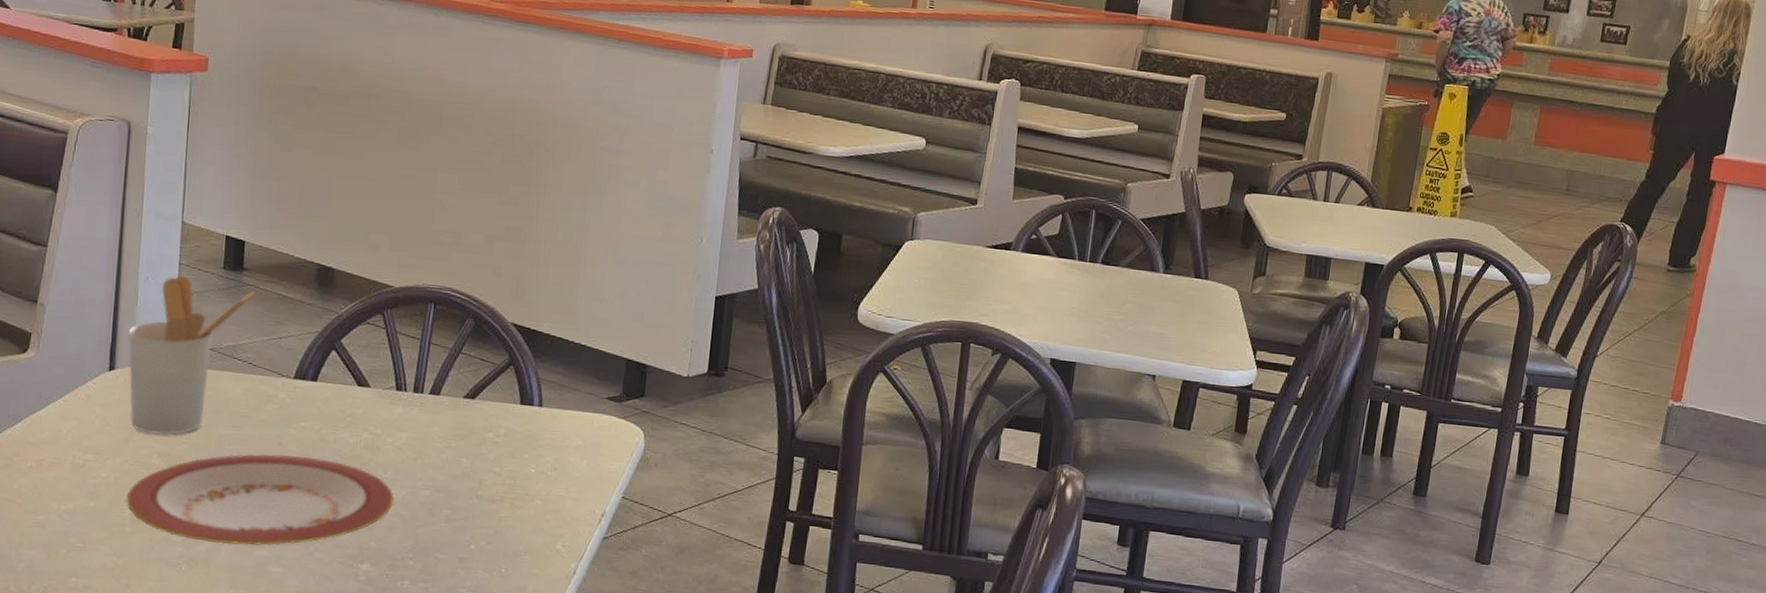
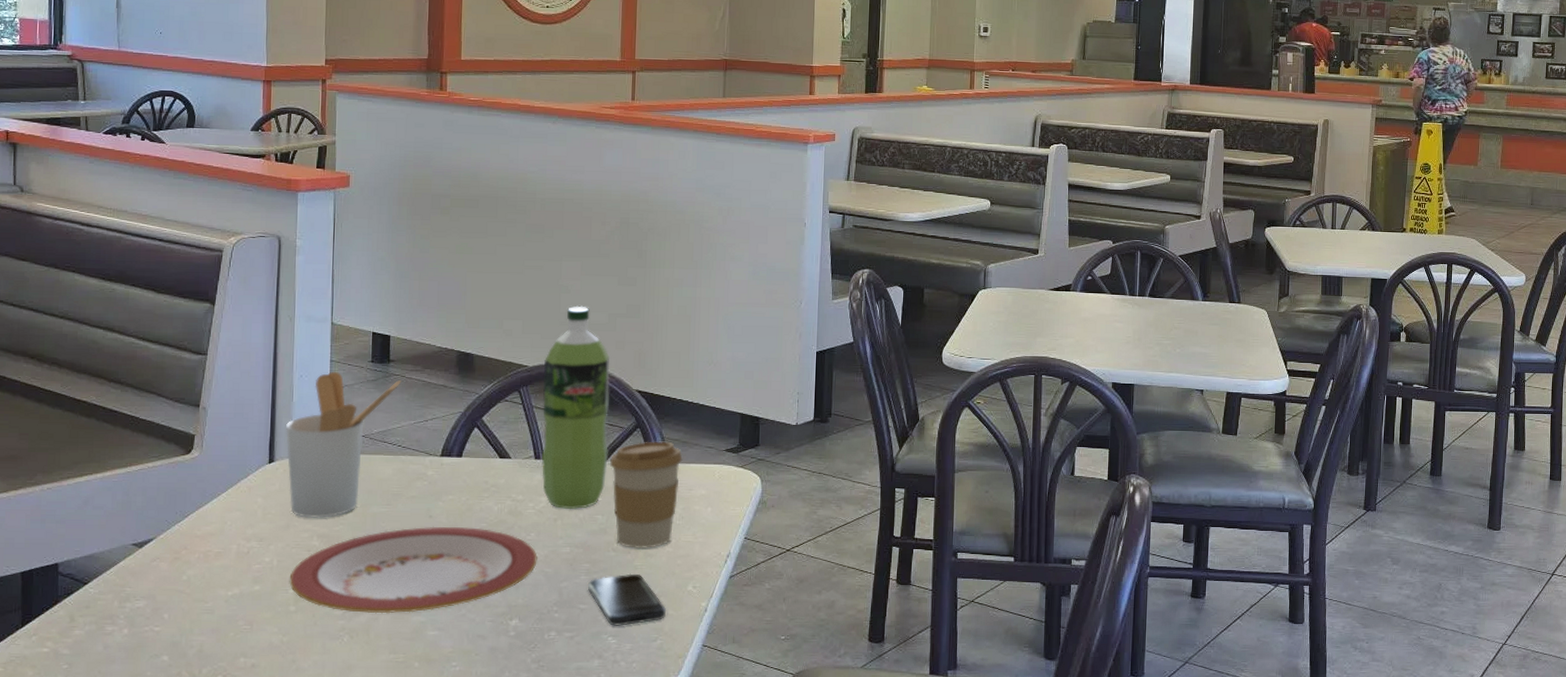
pop: none [403,223,484,449] -> present [541,305,610,509]
smartphone: none [447,525,531,581] -> present [588,573,666,626]
coffee cup: none [478,381,559,500] -> present [610,441,683,549]

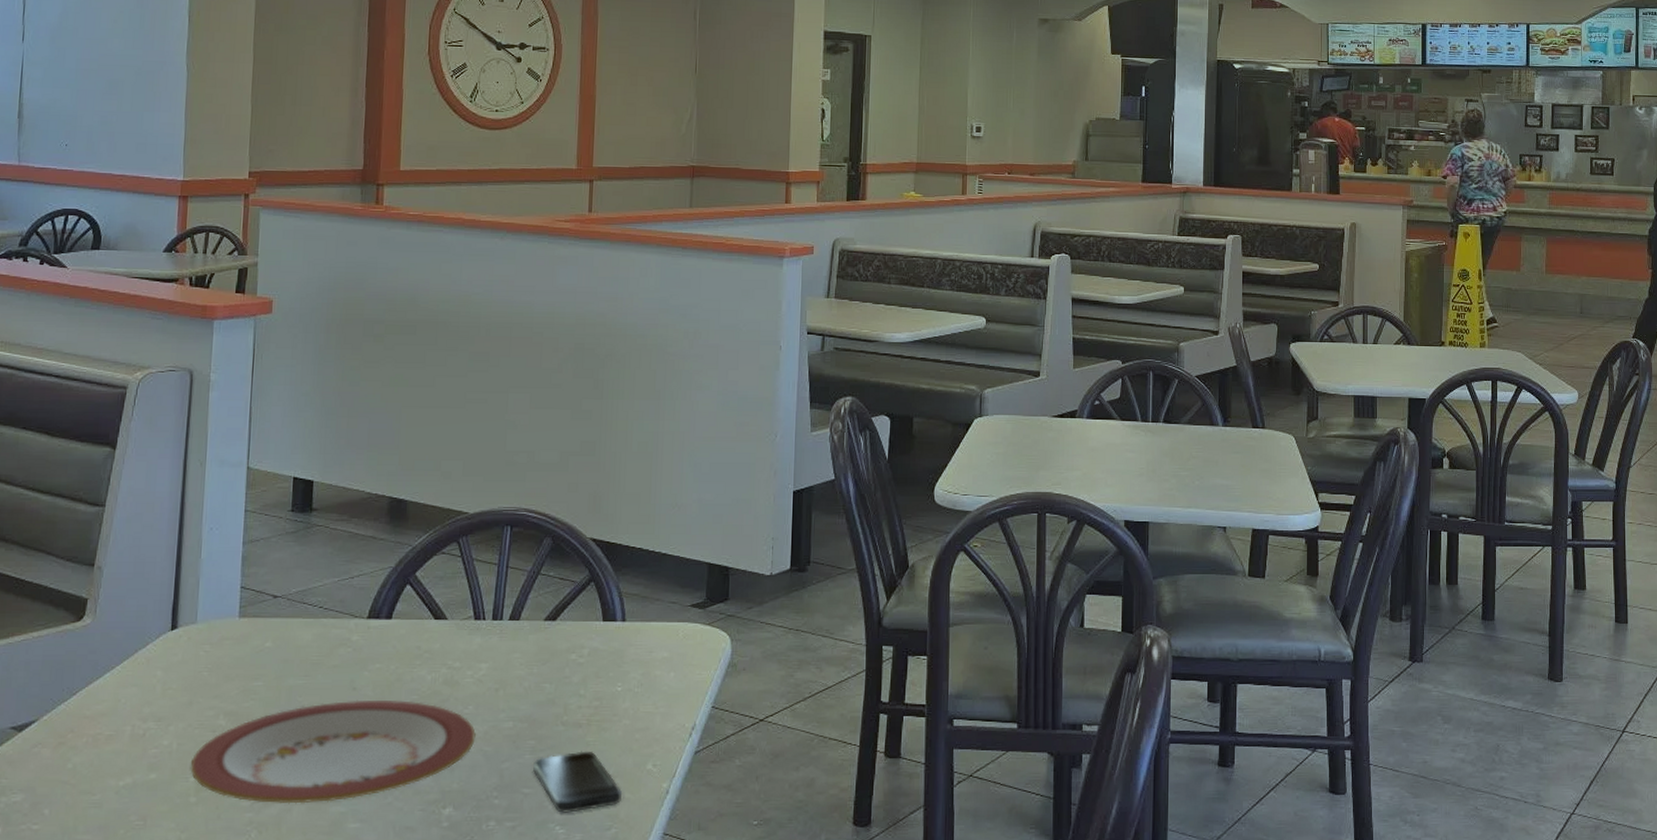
utensil holder: present [286,371,402,518] -> none [192,522,325,693]
pop: present [541,305,610,509] -> none [482,443,561,677]
coffee cup: present [610,441,683,549] -> none [560,596,642,723]

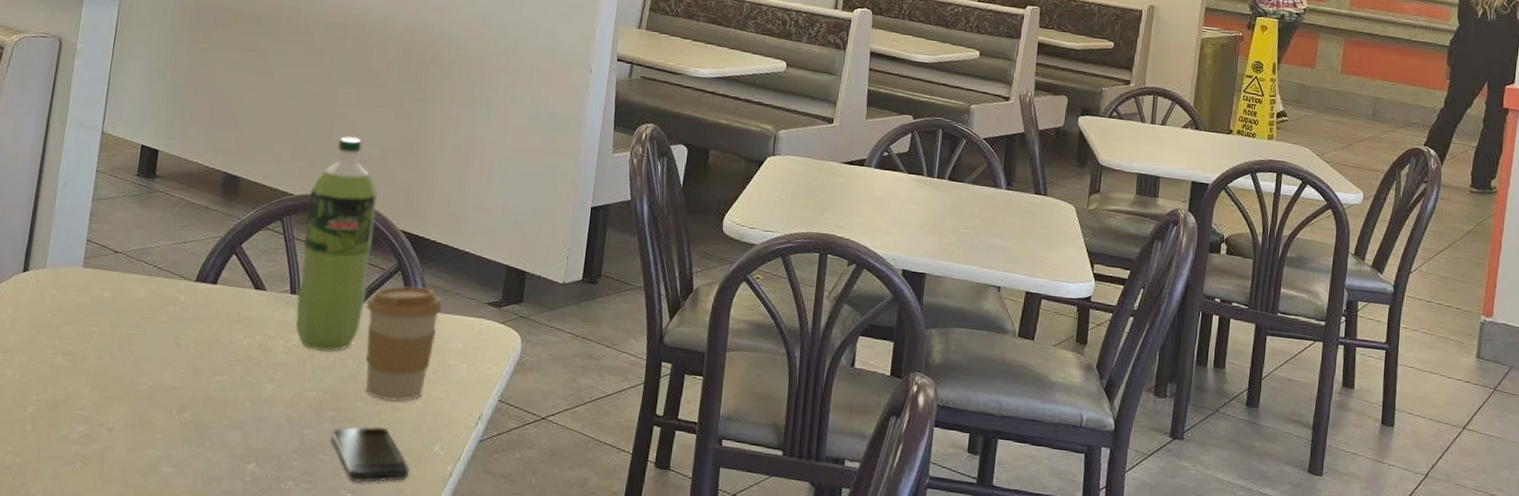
plate: present [190,700,476,804] -> none [28,354,283,445]
pop: none [482,443,561,677] -> present [295,136,377,351]
coffee cup: none [560,596,642,723] -> present [366,286,442,402]

